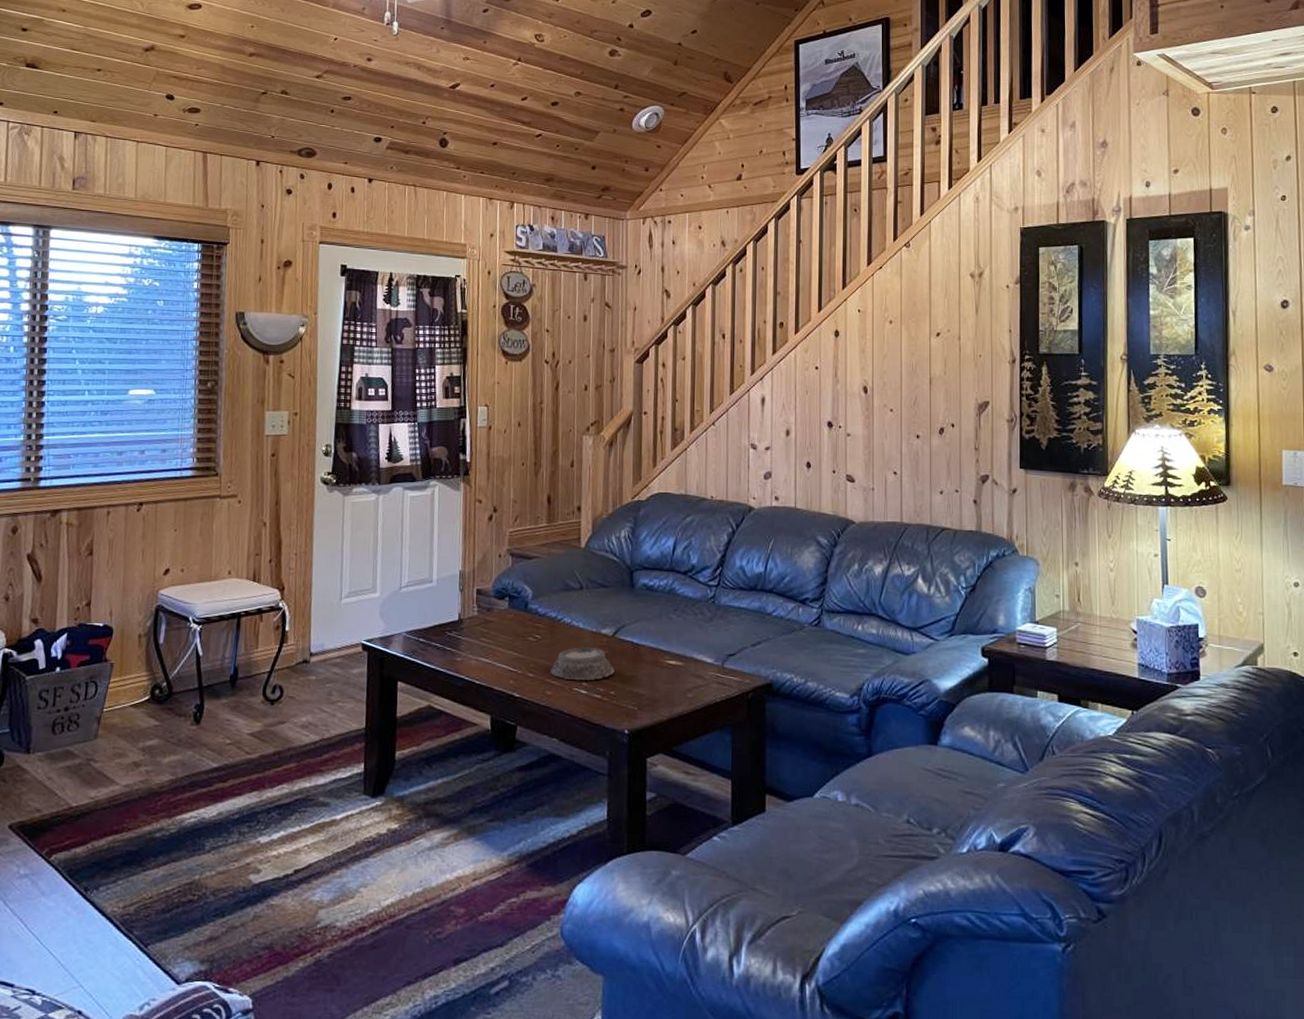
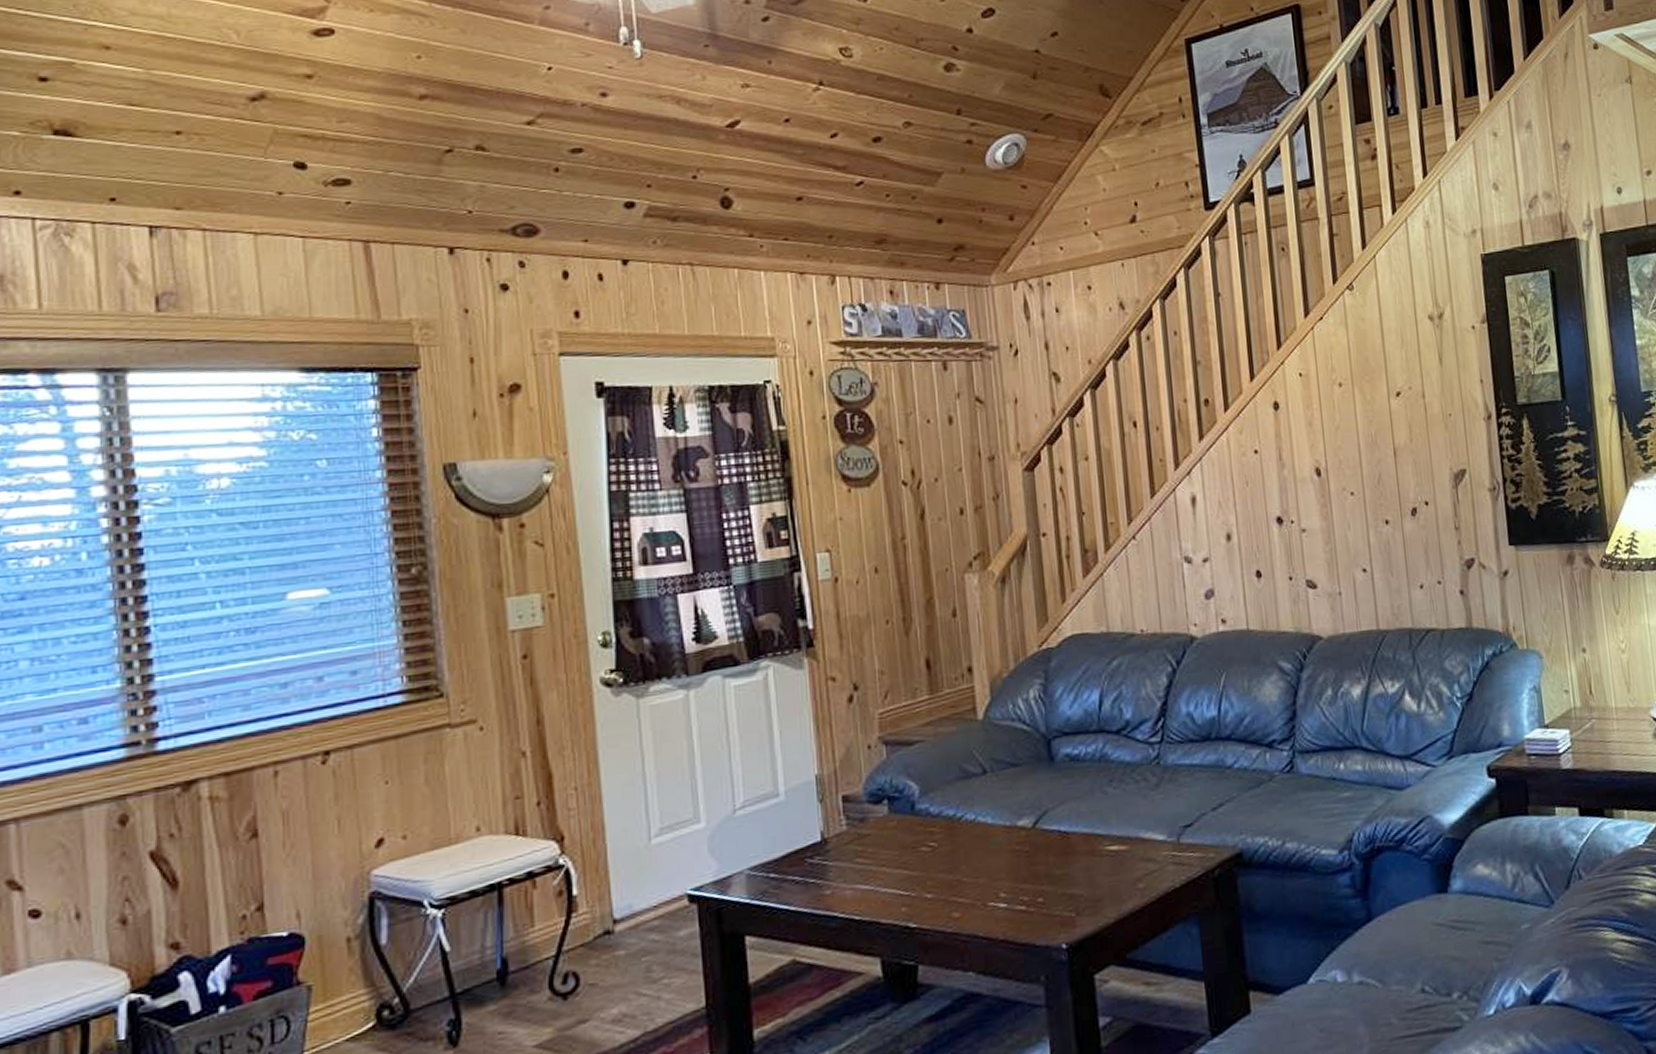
mortar: present [550,647,615,681] -> none [955,846,1040,894]

